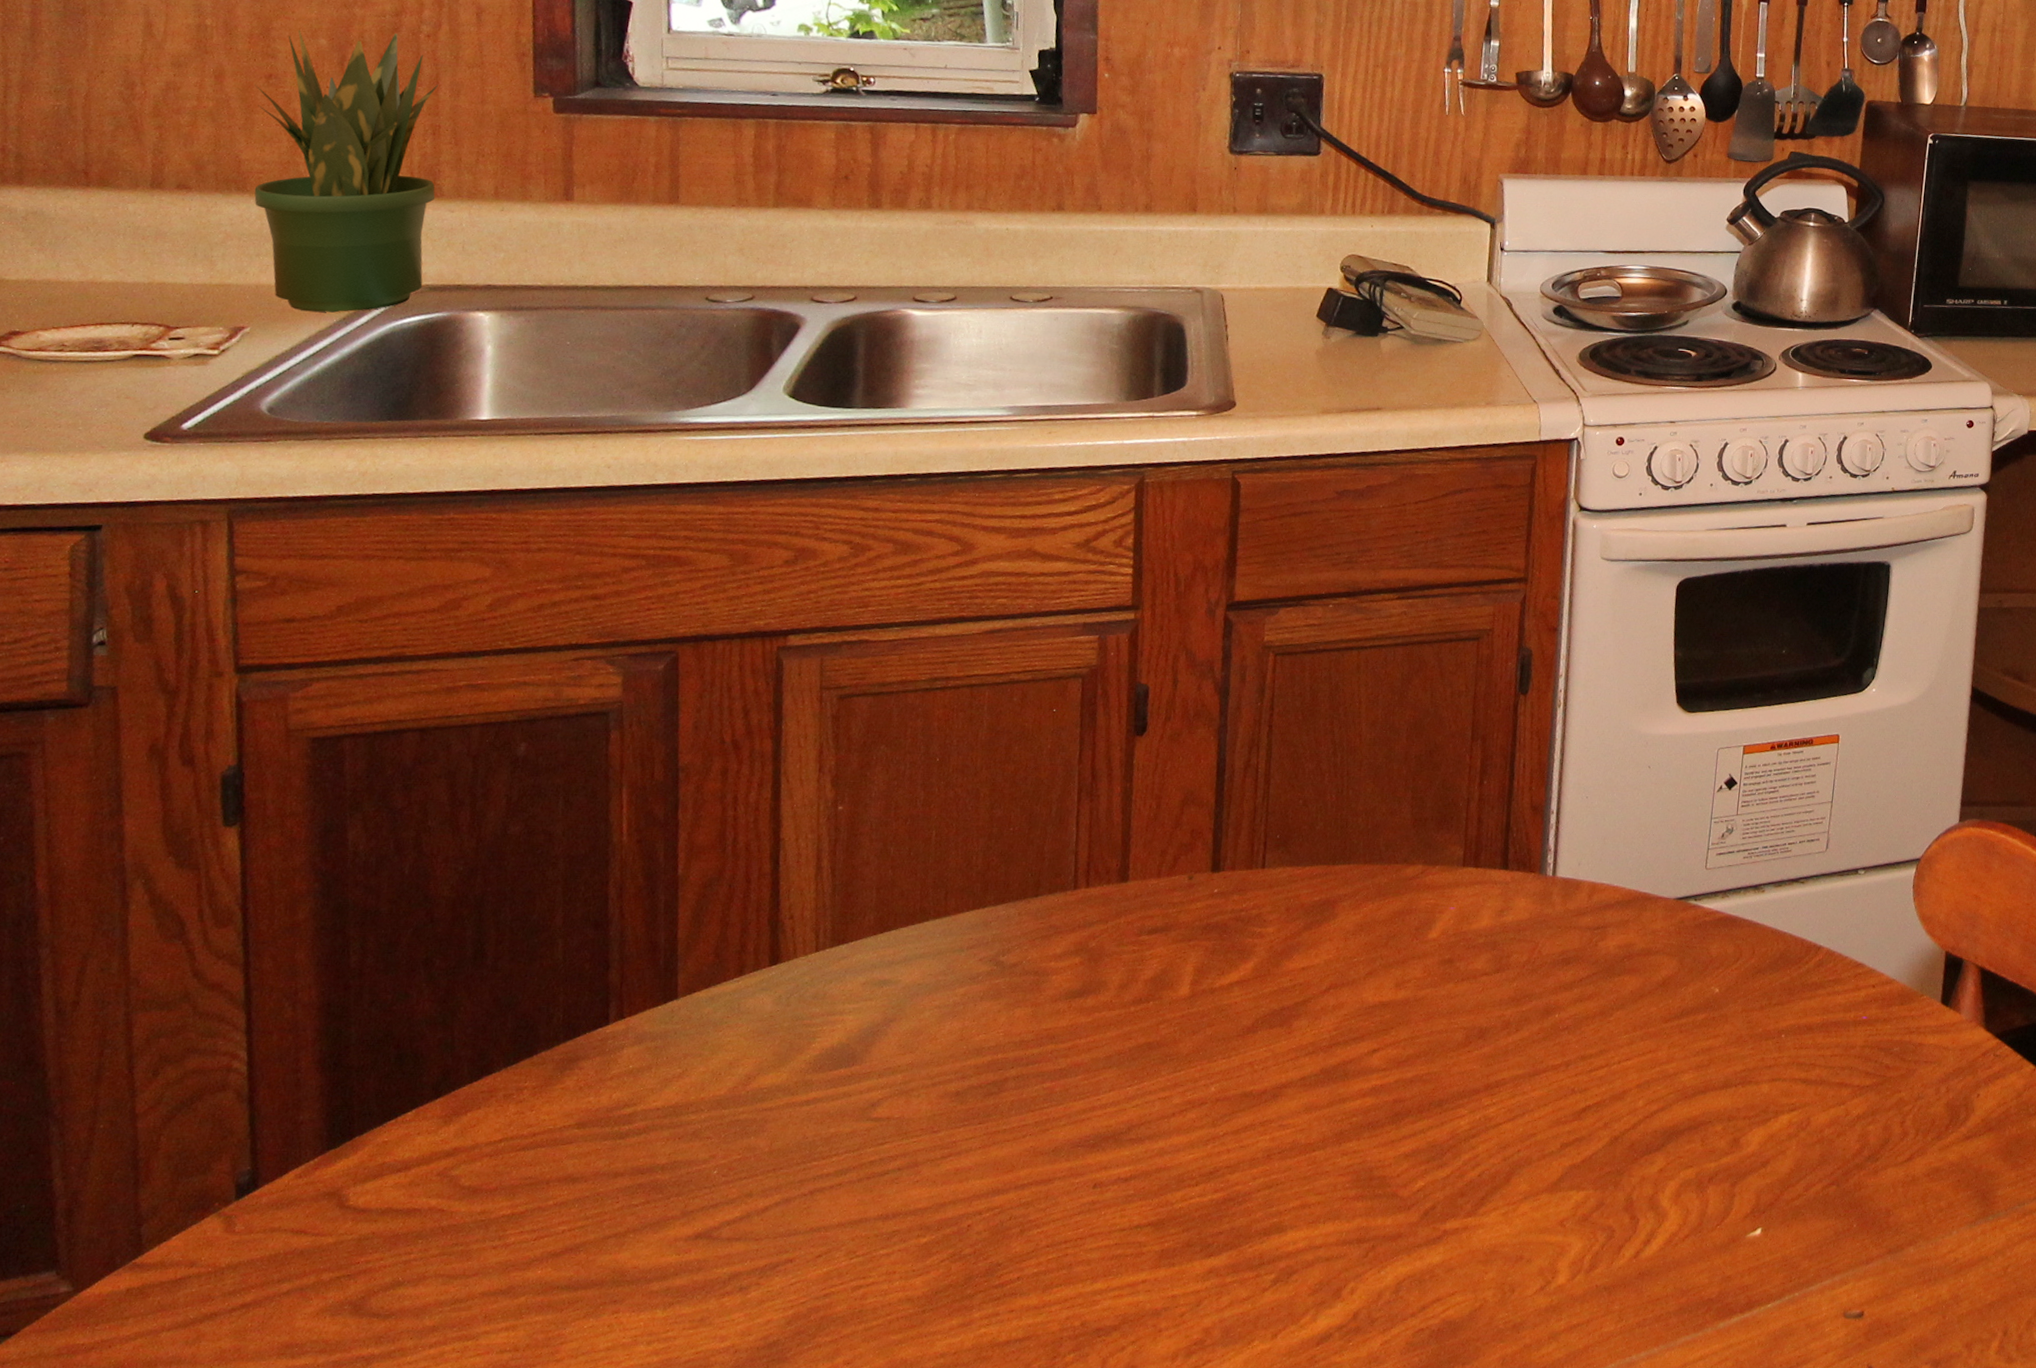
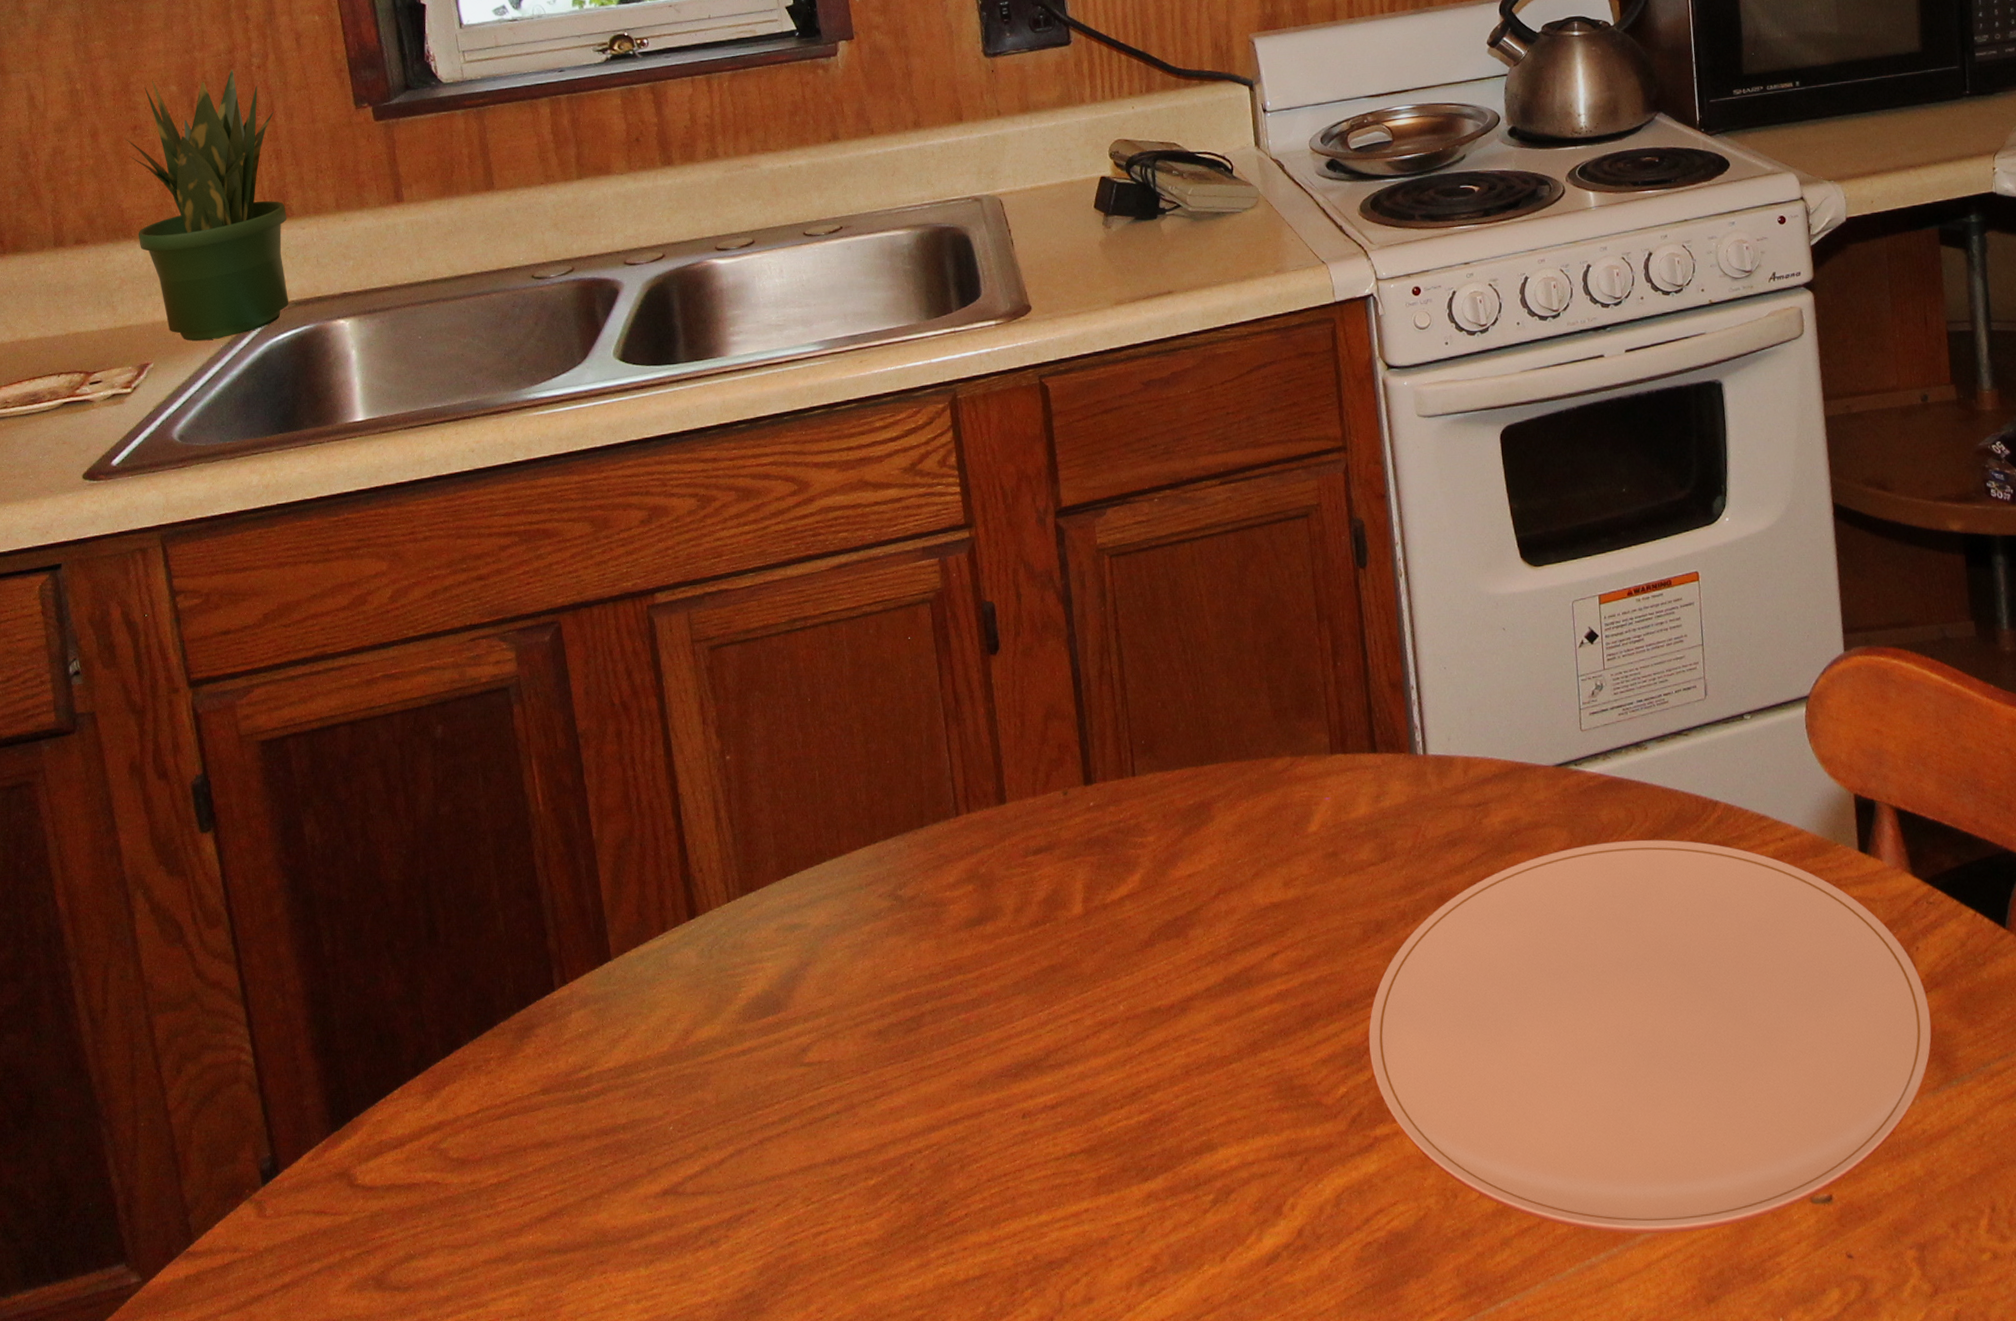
plate: none [1452,974,1980,1338] -> present [1368,839,1932,1234]

